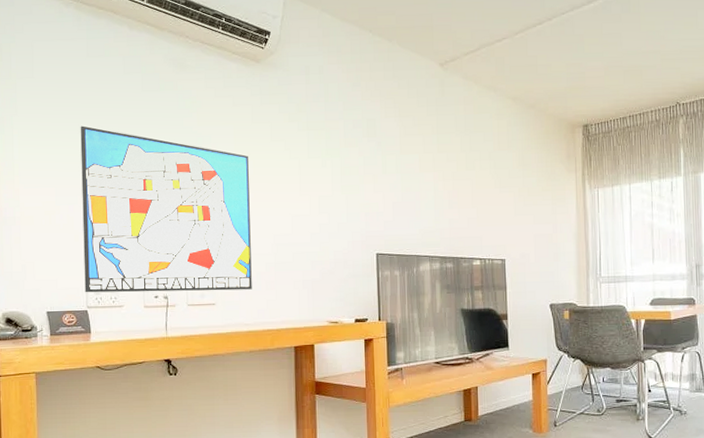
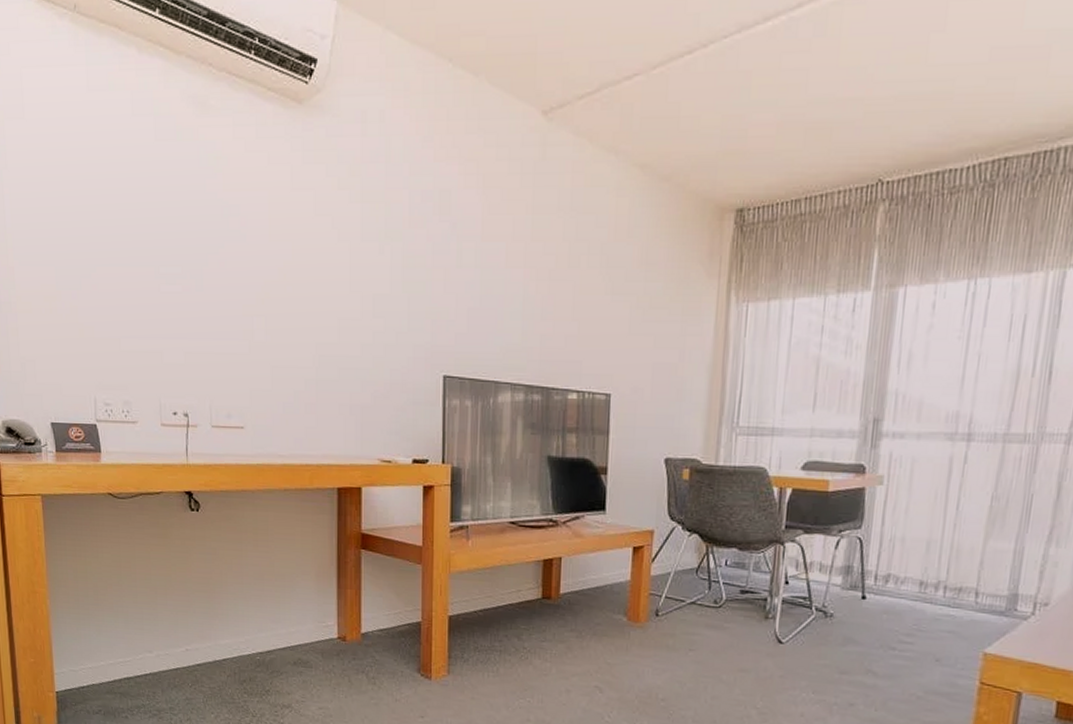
wall art: present [80,126,252,293] -> none [81,186,288,412]

